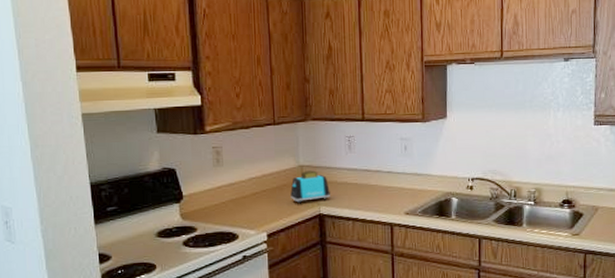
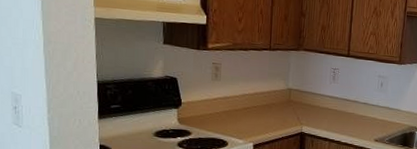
toaster: present [290,170,330,204] -> none [278,94,313,122]

